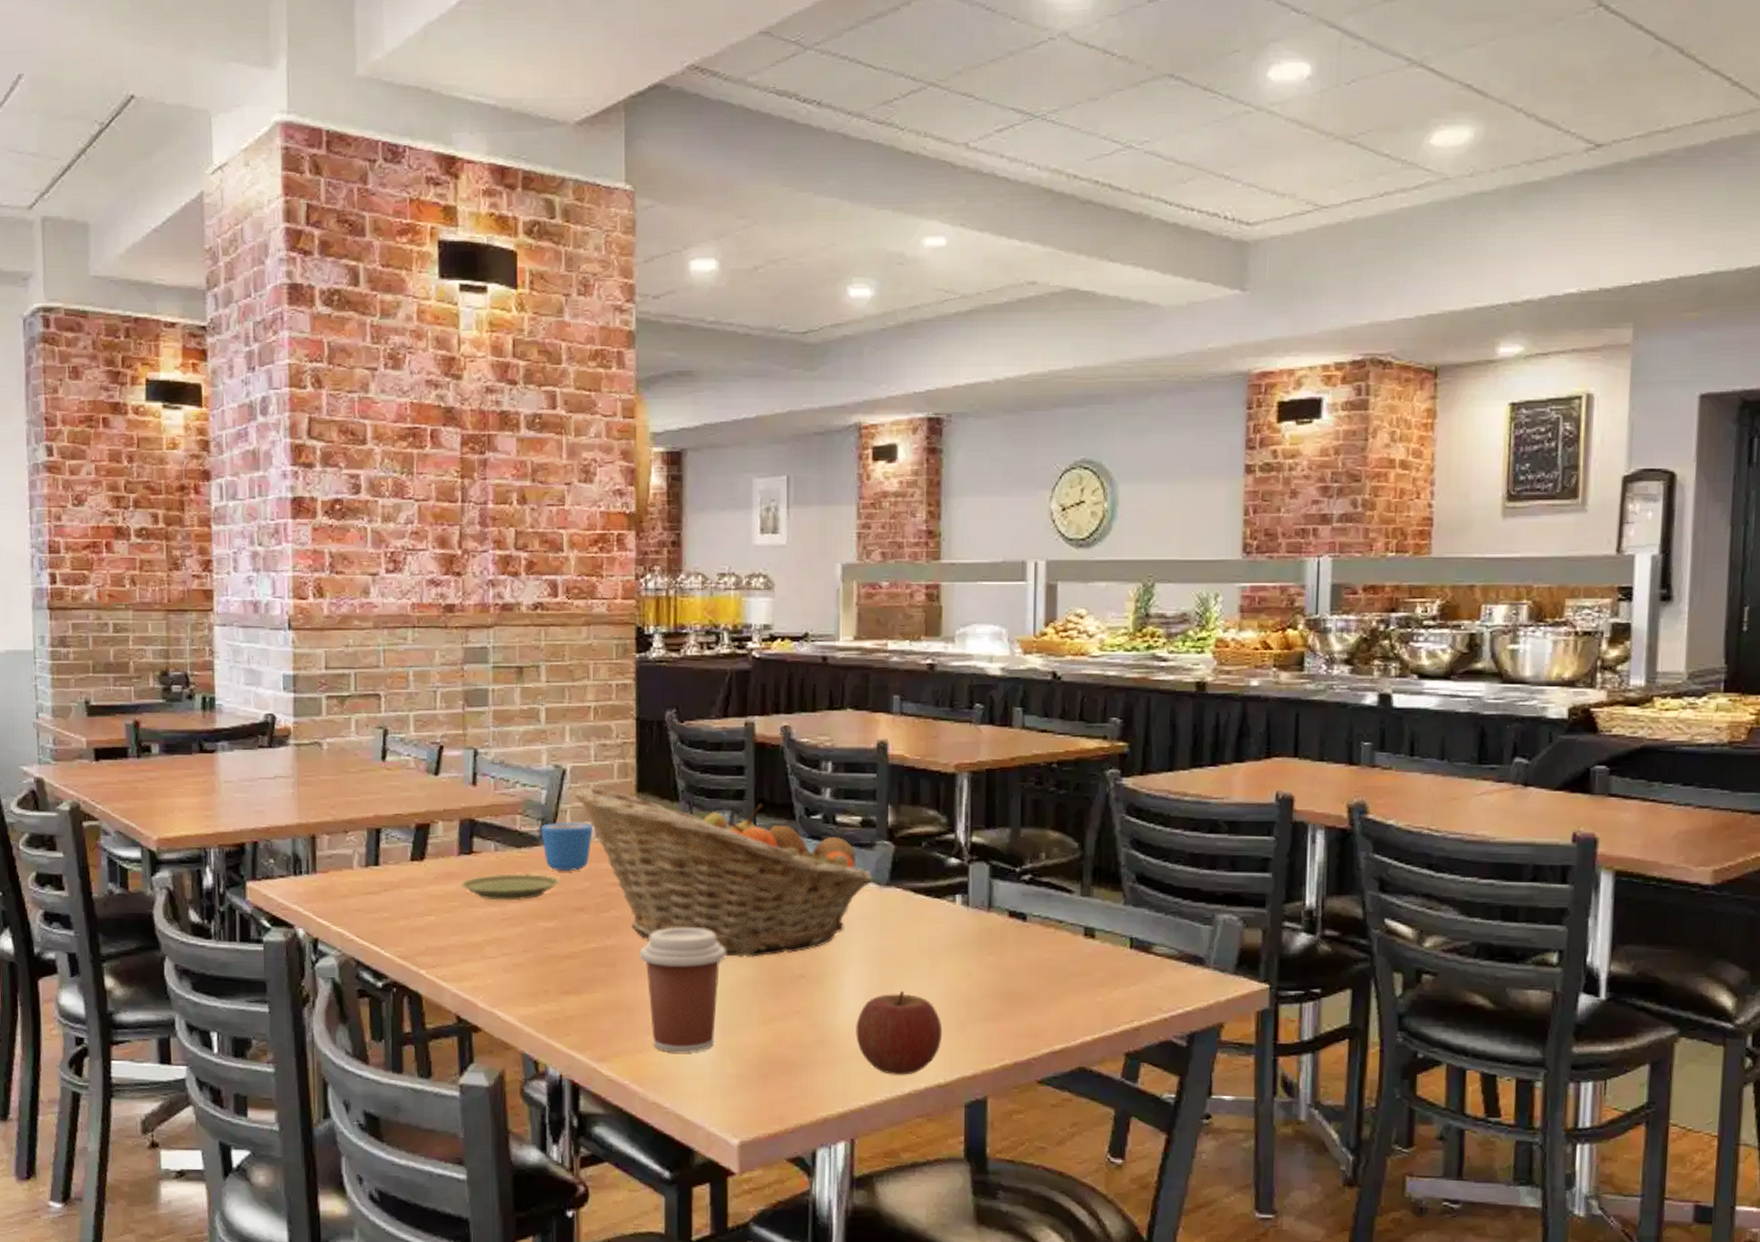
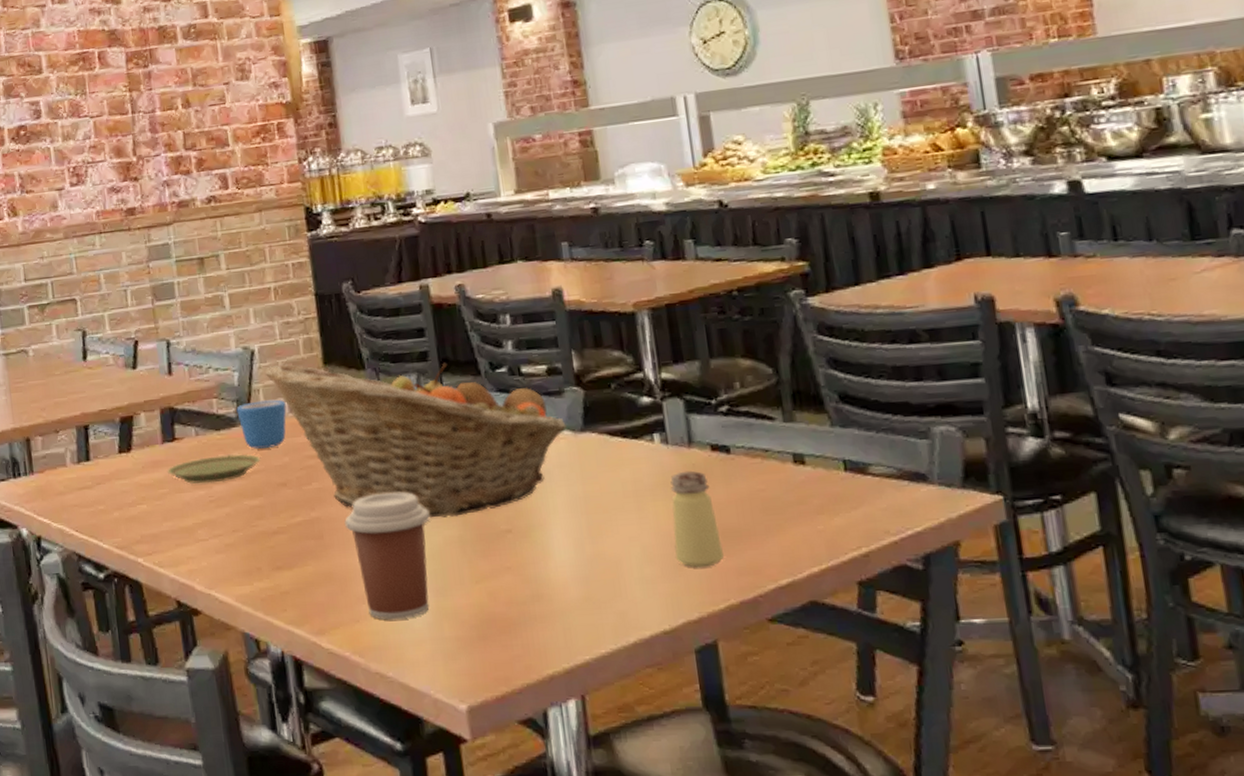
apple: present [856,990,943,1075] -> none [569,536,661,625]
saltshaker: none [959,934,1006,1028] -> present [670,470,725,568]

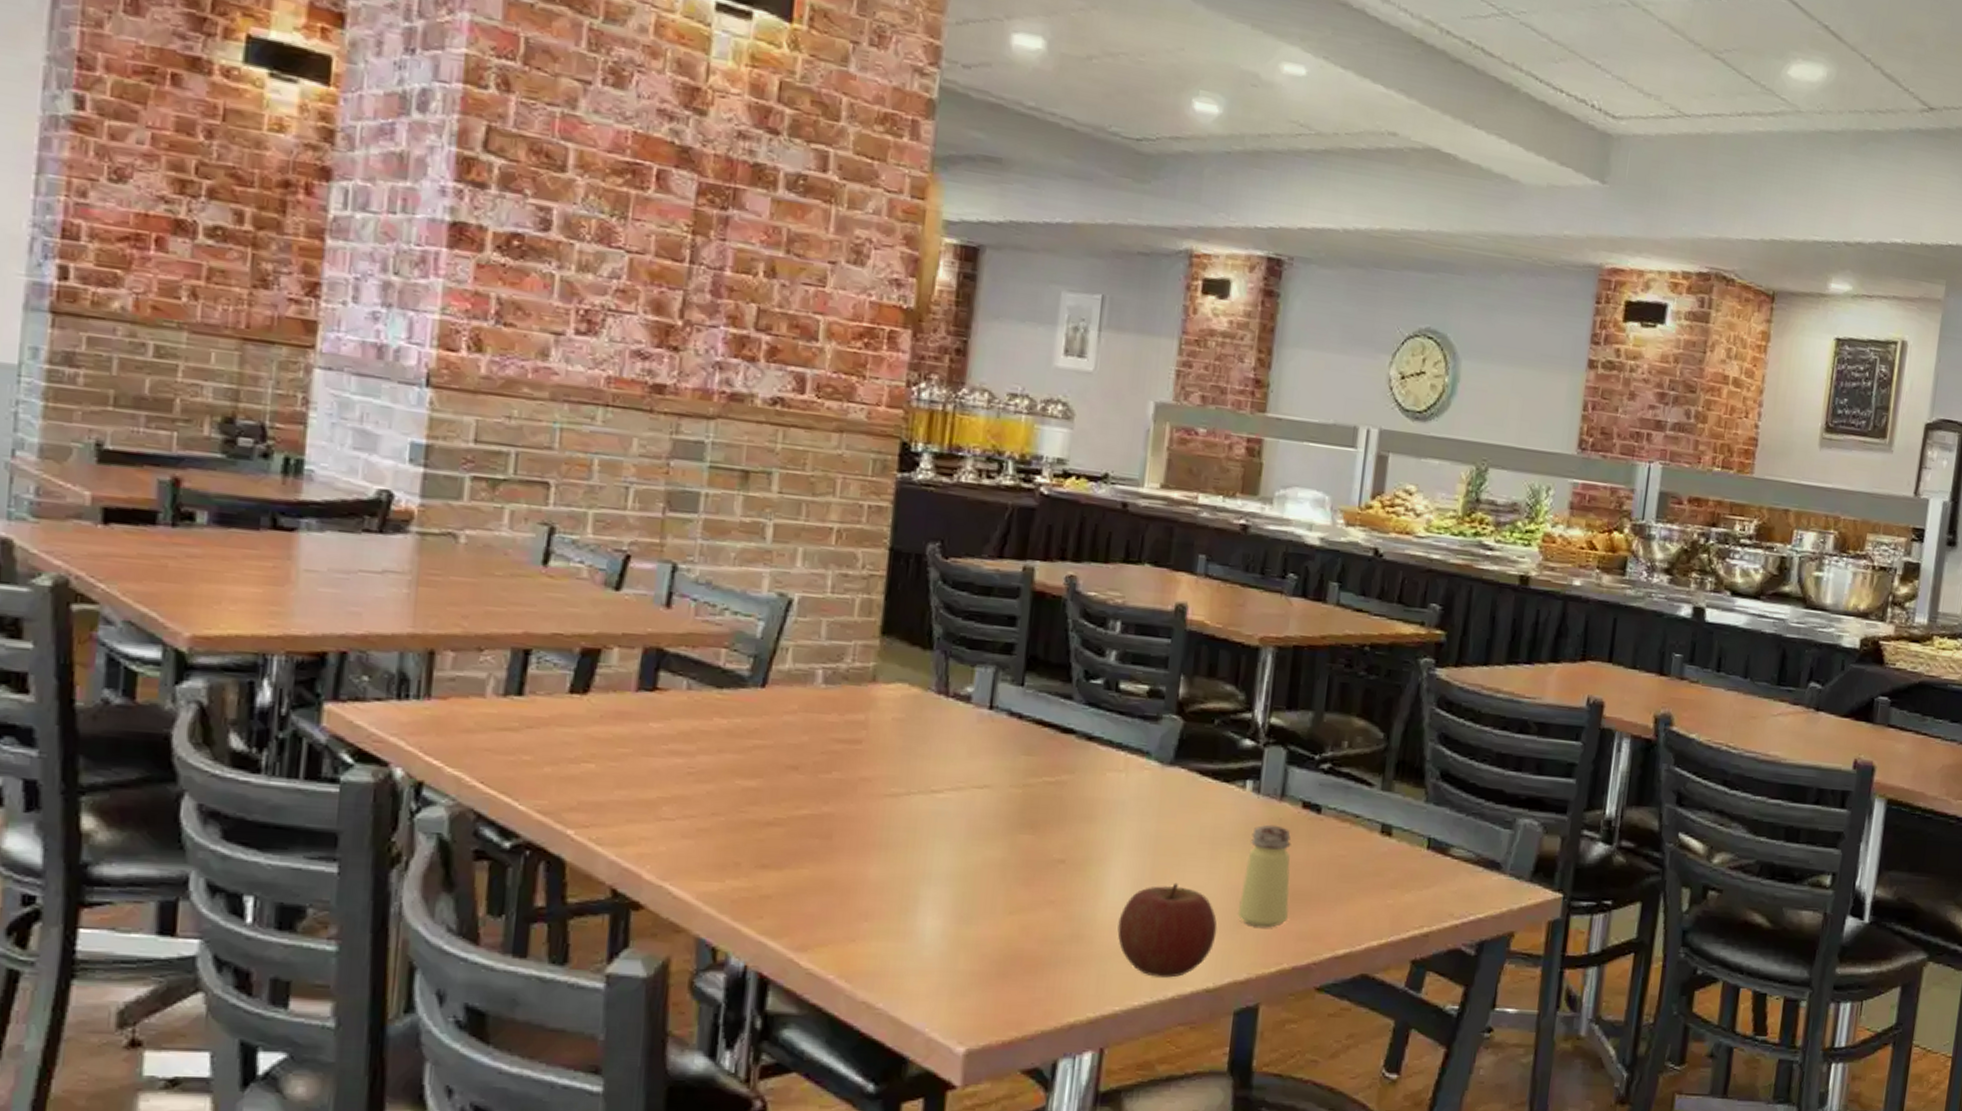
plate: present [166,453,261,484] -> none [634,717,771,753]
mug: present [236,399,286,449] -> none [751,661,820,721]
fruit basket: present [264,362,567,518] -> none [800,623,1155,837]
coffee cup: present [345,492,430,620] -> none [863,796,973,945]
apple: none [569,536,661,625] -> present [1117,882,1218,978]

